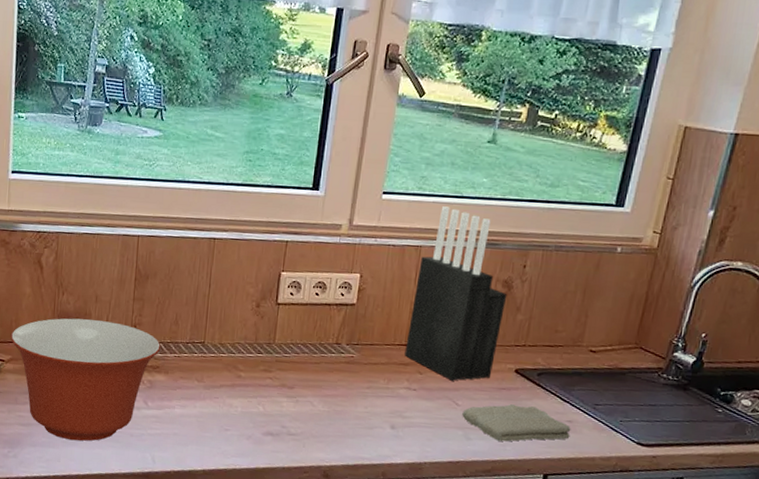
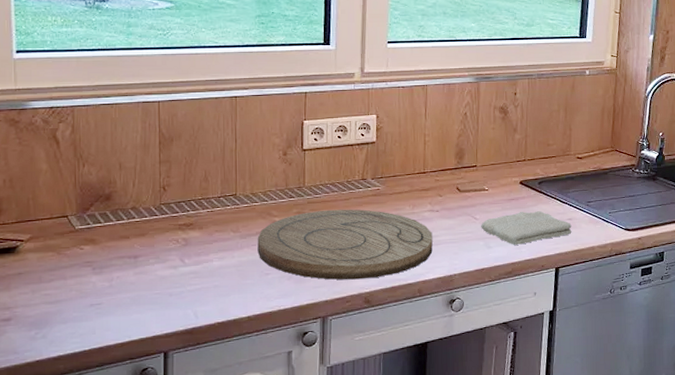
mixing bowl: present [10,318,161,441] -> none [28,187,193,310]
cutting board: none [219,371,406,452] -> present [257,209,433,280]
knife block: present [404,206,508,381] -> none [424,50,505,199]

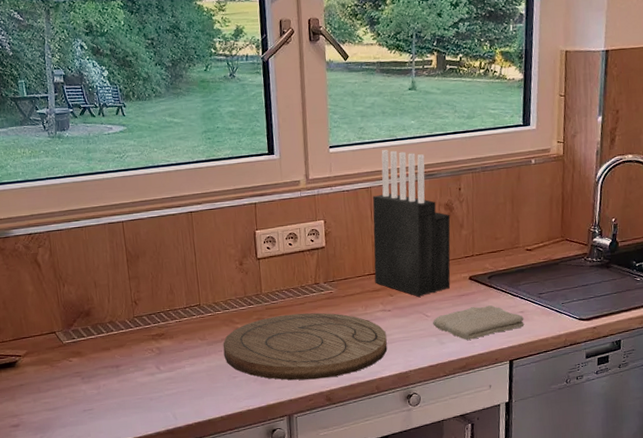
knife block: none [424,50,505,199] -> present [372,150,451,297]

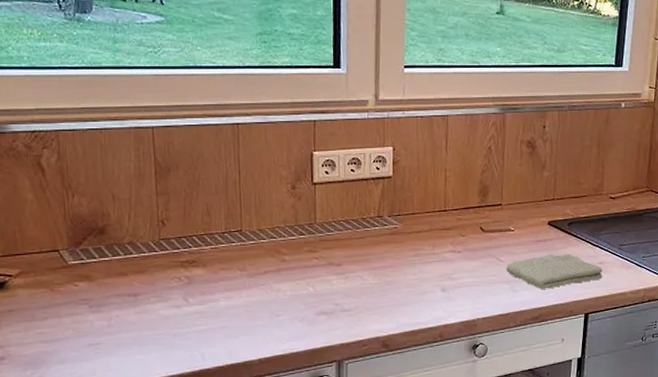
cutting board: present [223,312,388,381] -> none [266,248,455,323]
knife block: present [372,150,451,297] -> none [445,76,532,239]

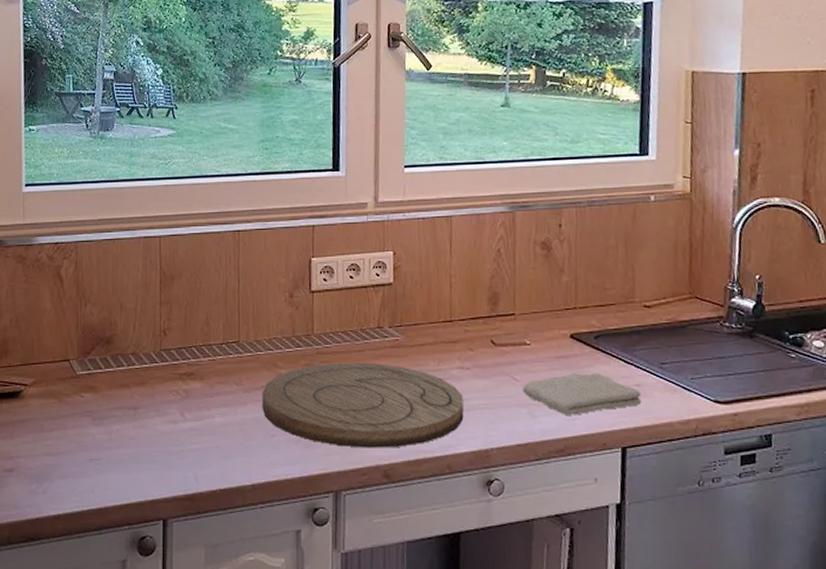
cutting board: none [266,248,455,323] -> present [262,362,464,448]

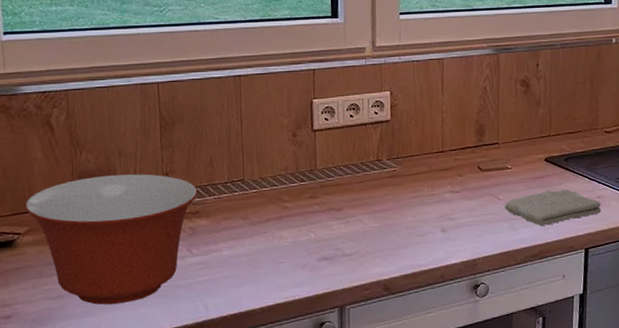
mixing bowl: none [32,330,194,467] -> present [24,174,199,305]
cutting board: present [262,362,464,448] -> none [268,192,454,267]

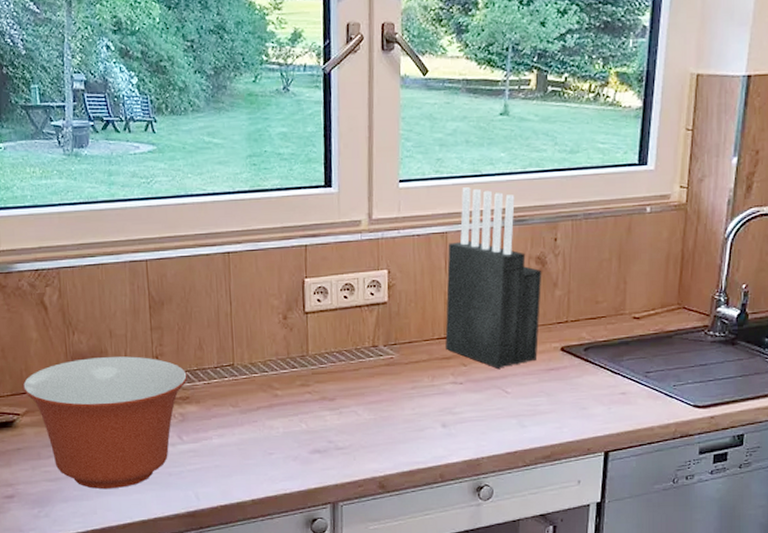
knife block: none [443,20,527,178] -> present [445,187,542,369]
washcloth: present [505,189,601,226] -> none [513,383,626,424]

